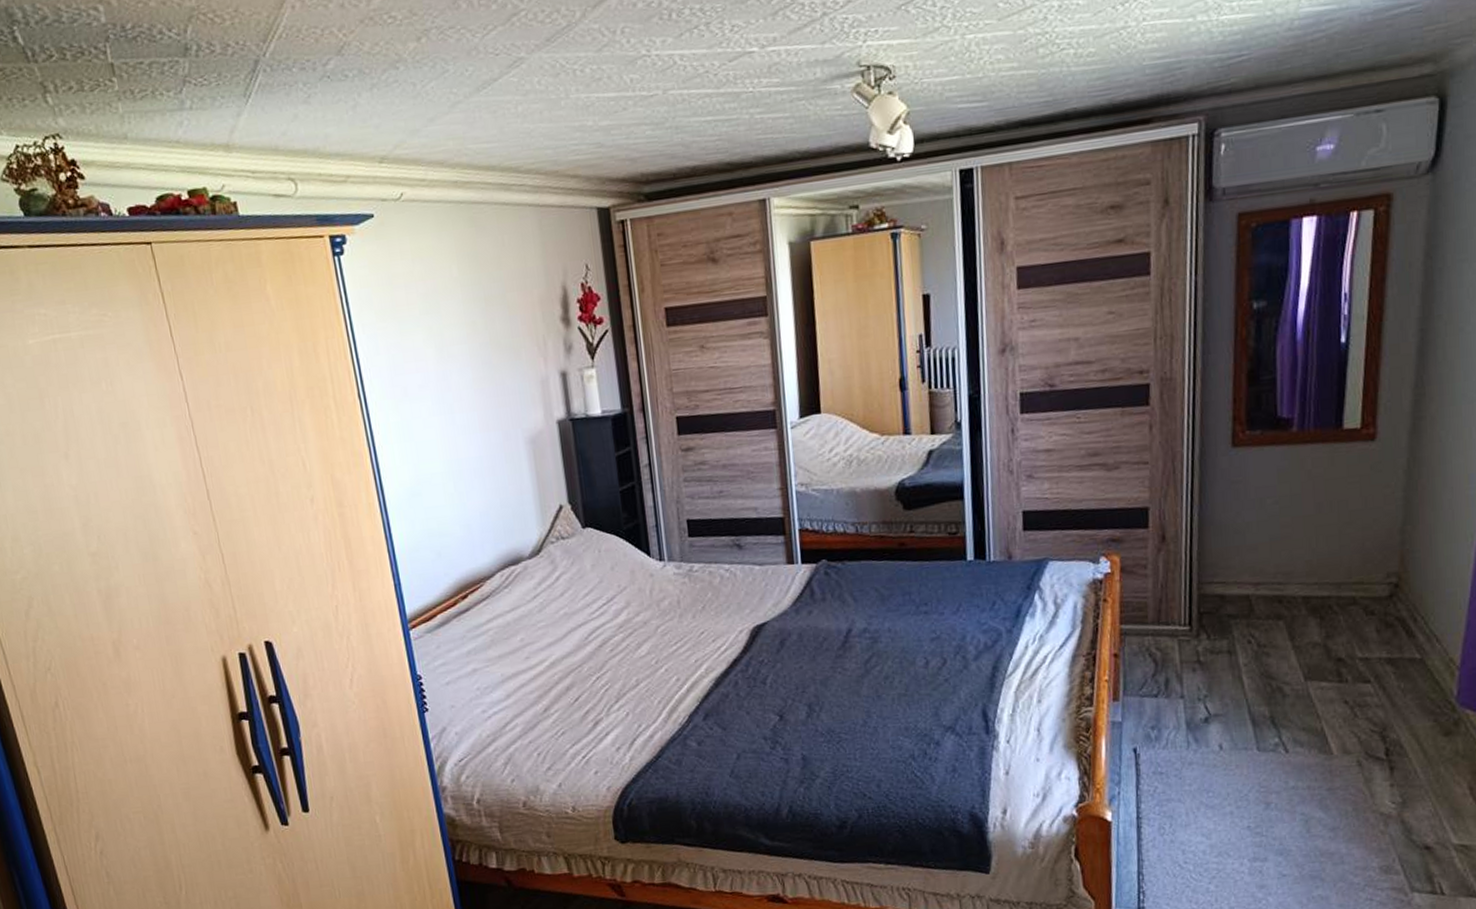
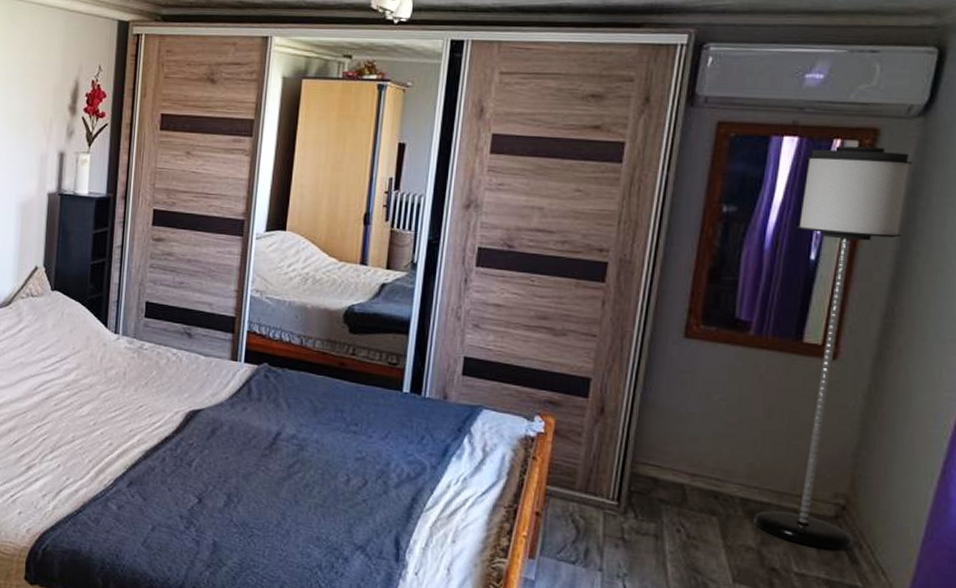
floor lamp: none [1316,213,1426,630] -> present [753,146,913,550]

